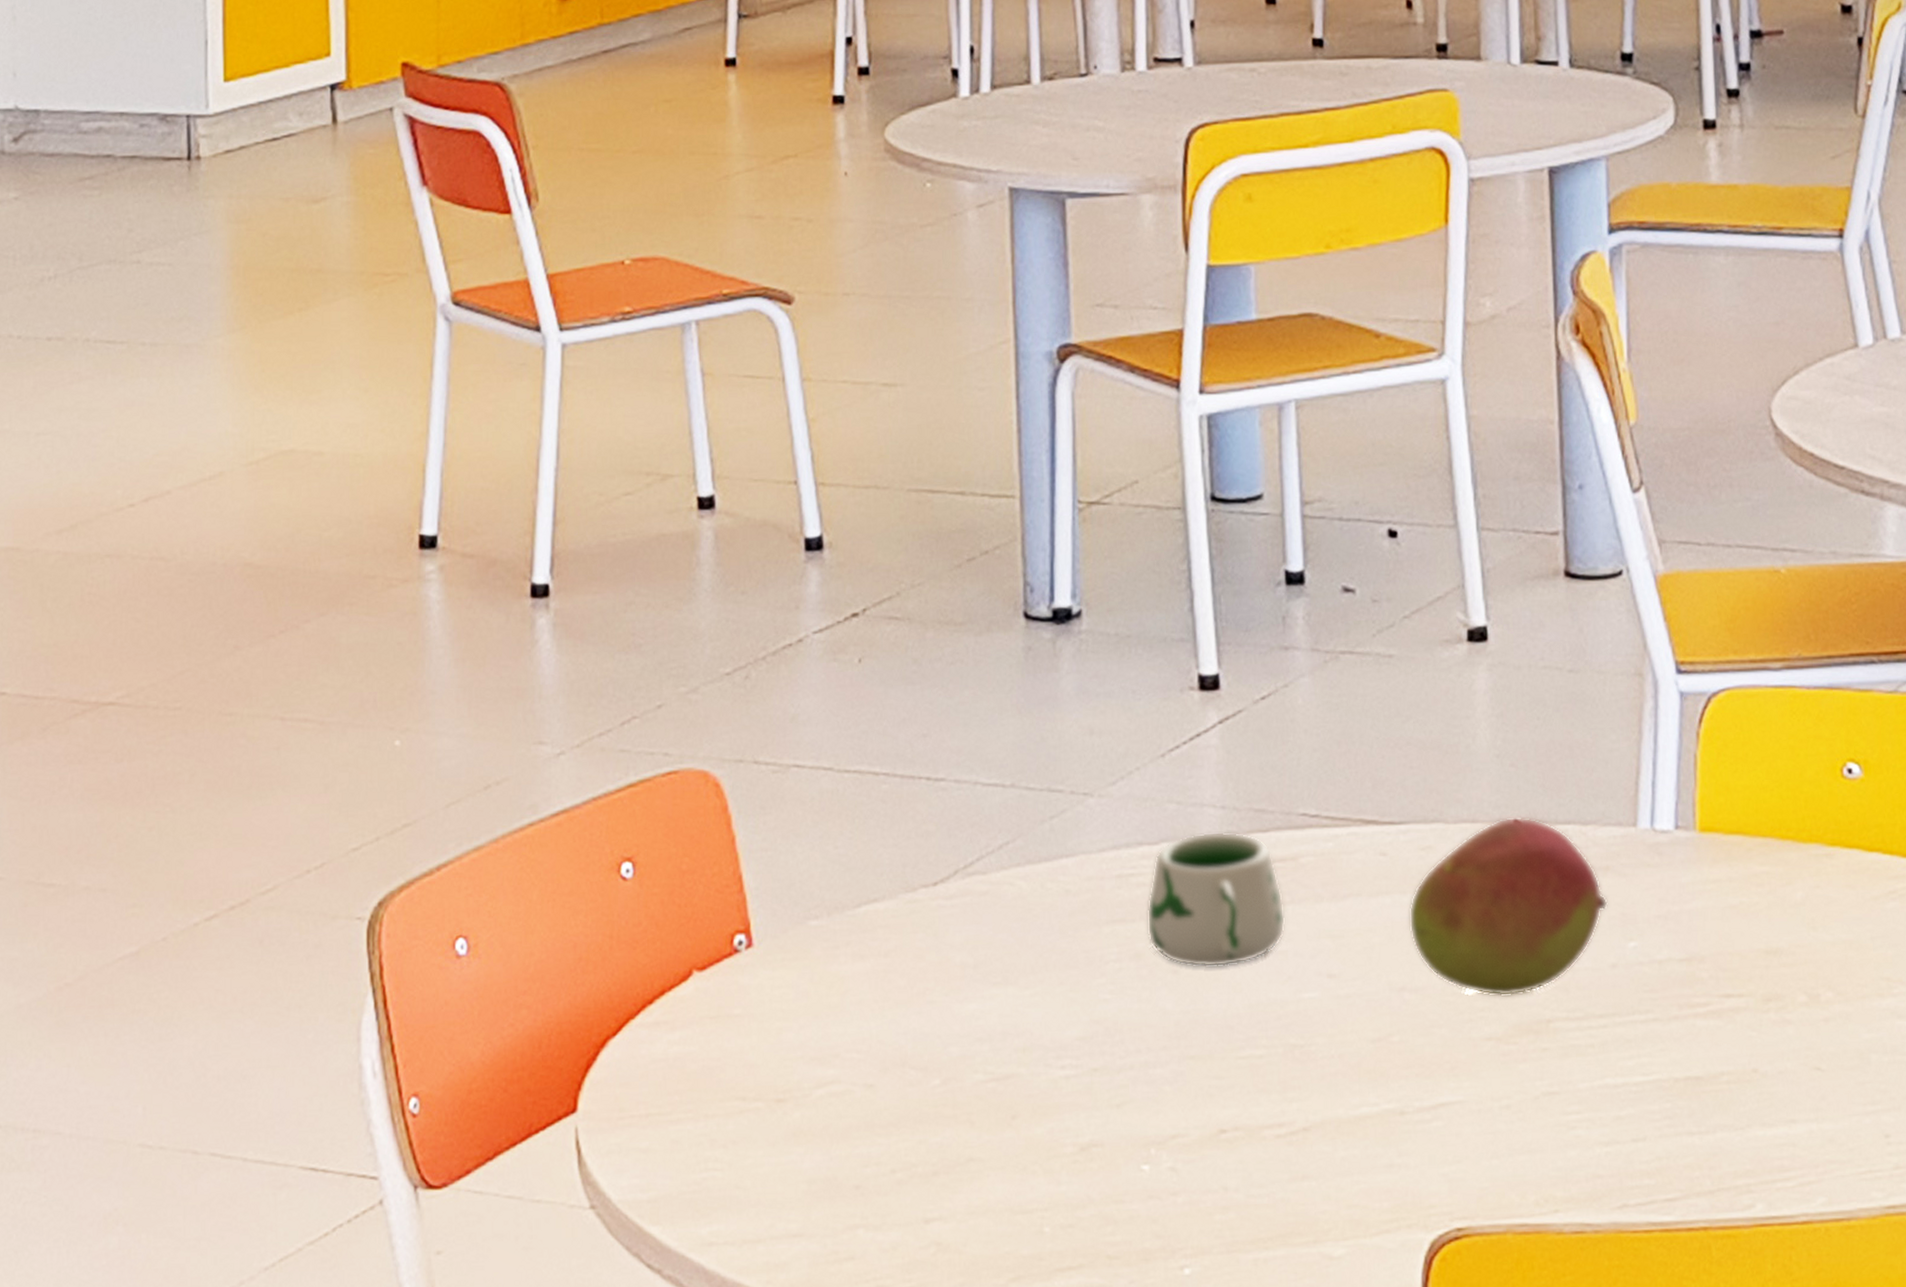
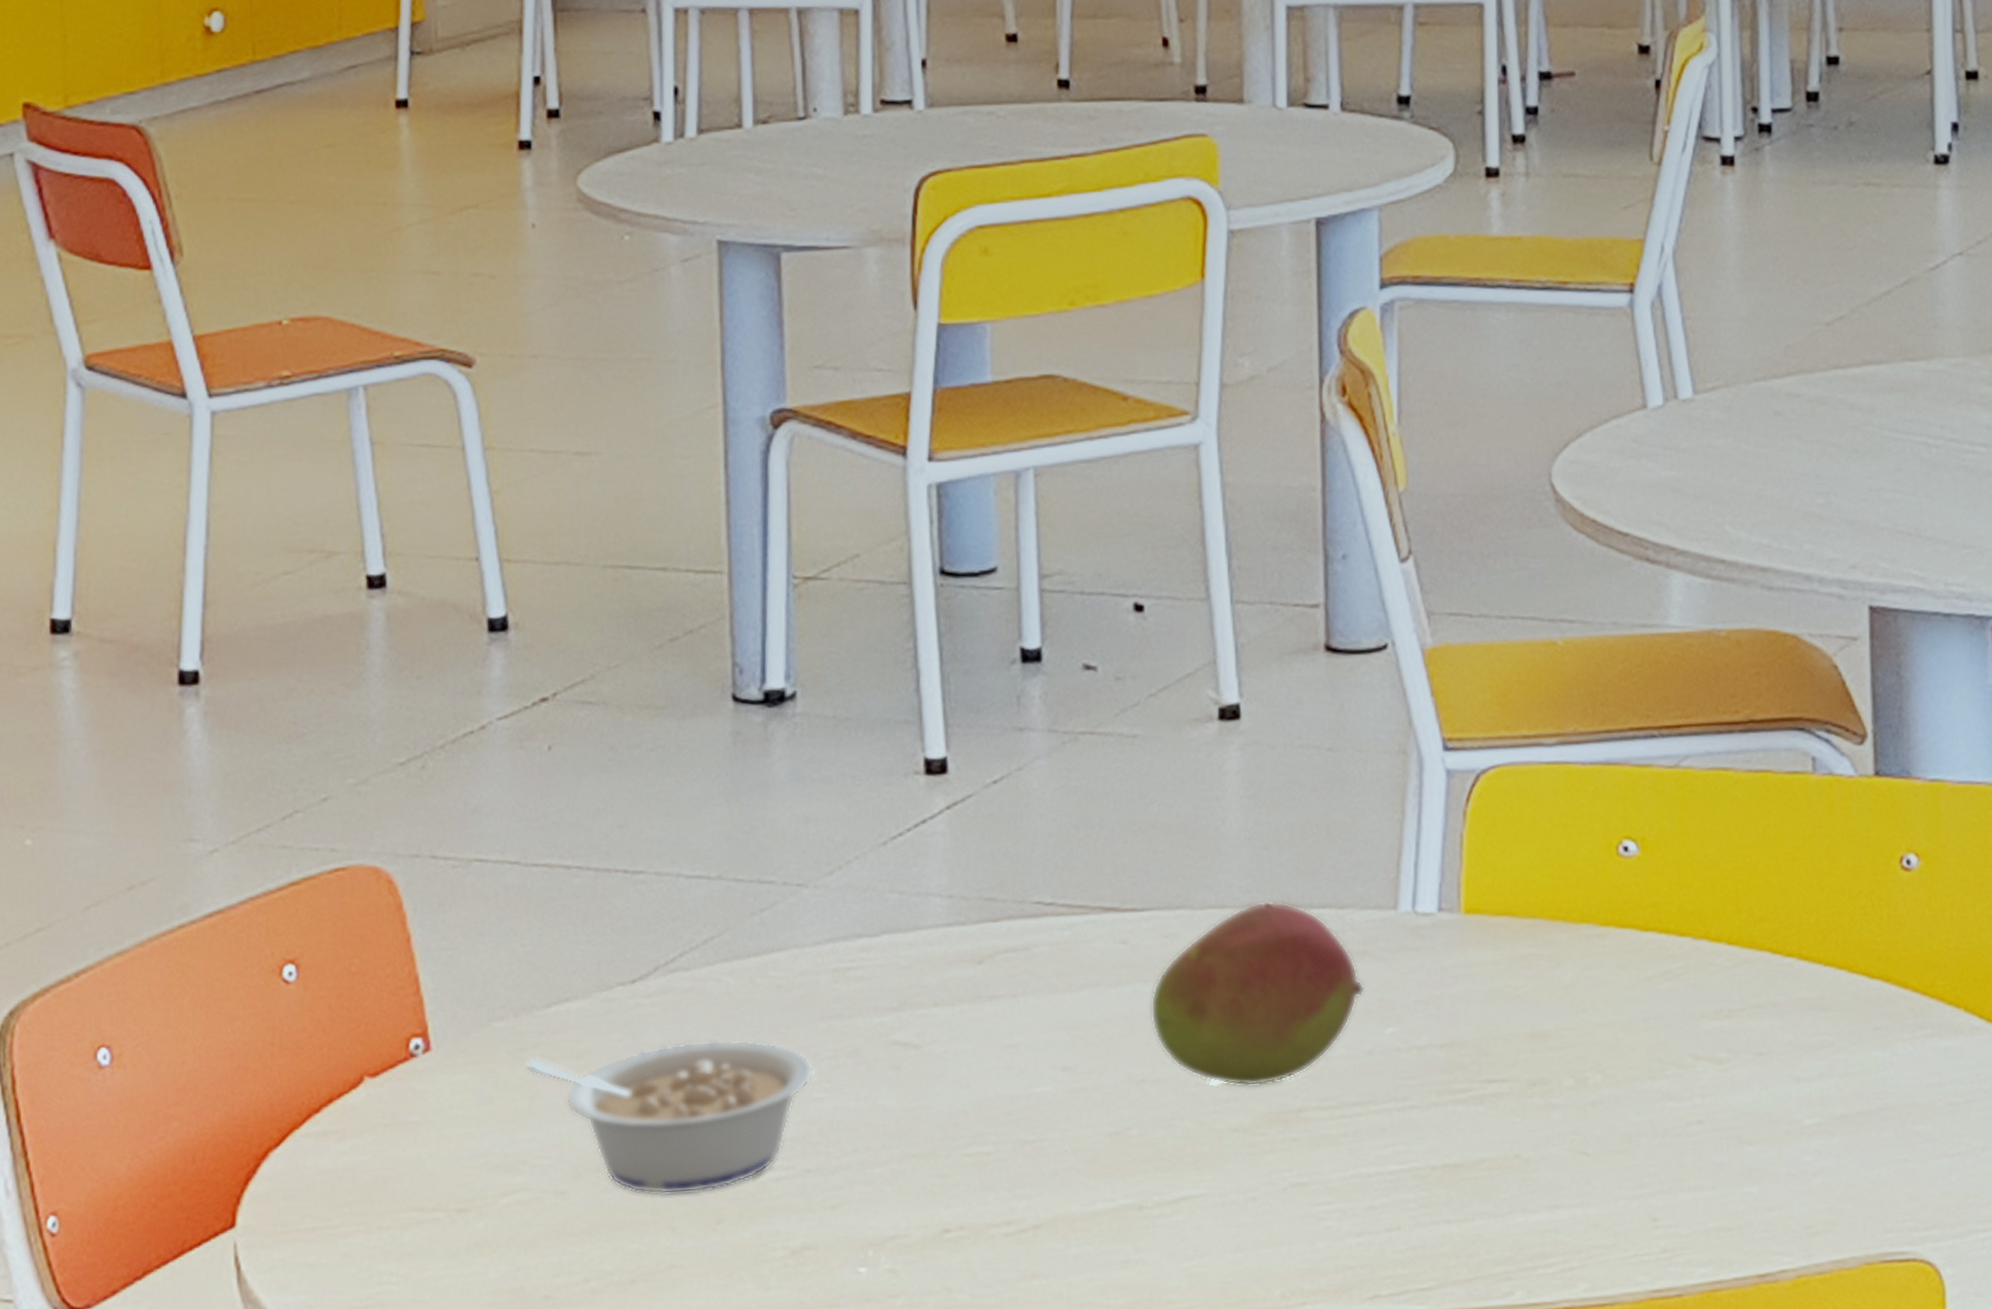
legume: none [838,941,1100,1090] -> present [526,1039,815,1195]
mug: present [1147,831,1286,968] -> none [866,921,1017,1063]

